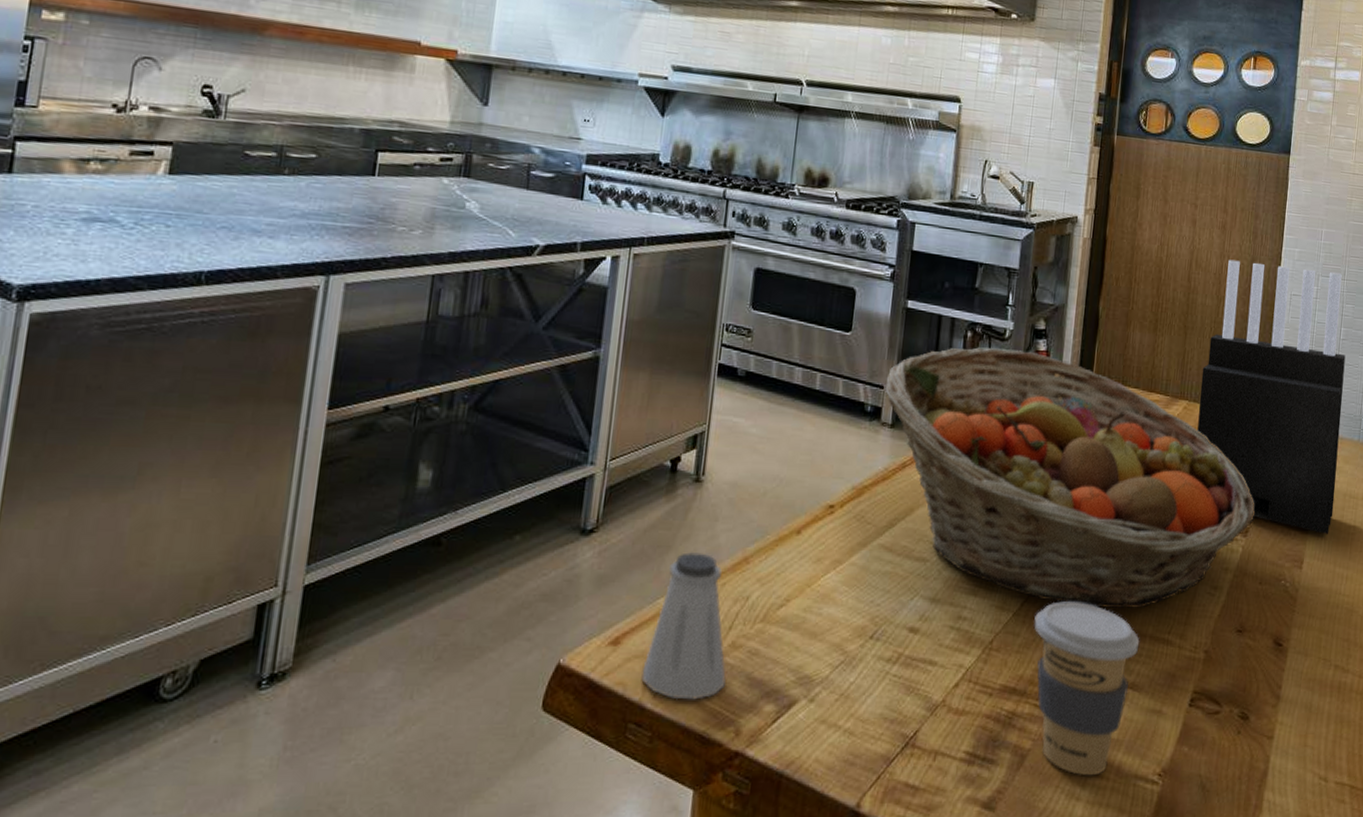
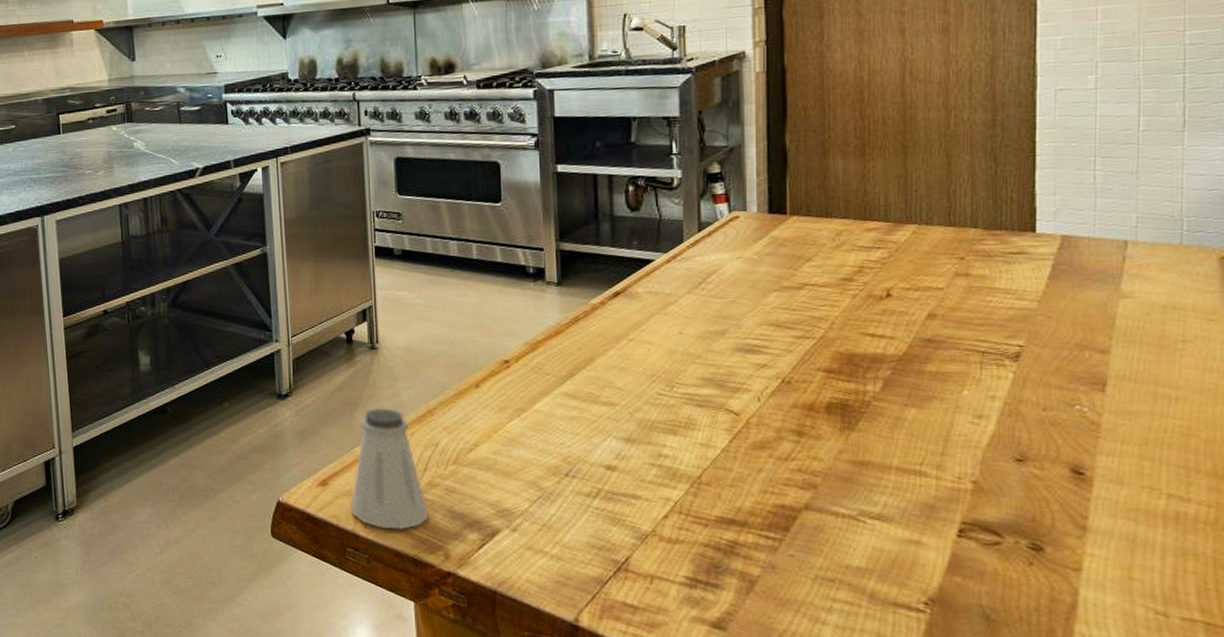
fruit basket: present [885,347,1255,608] -> none [545,196,1027,442]
coffee cup: present [1034,601,1140,776] -> none [747,436,883,602]
knife block: present [1197,259,1346,535] -> none [933,54,1150,353]

